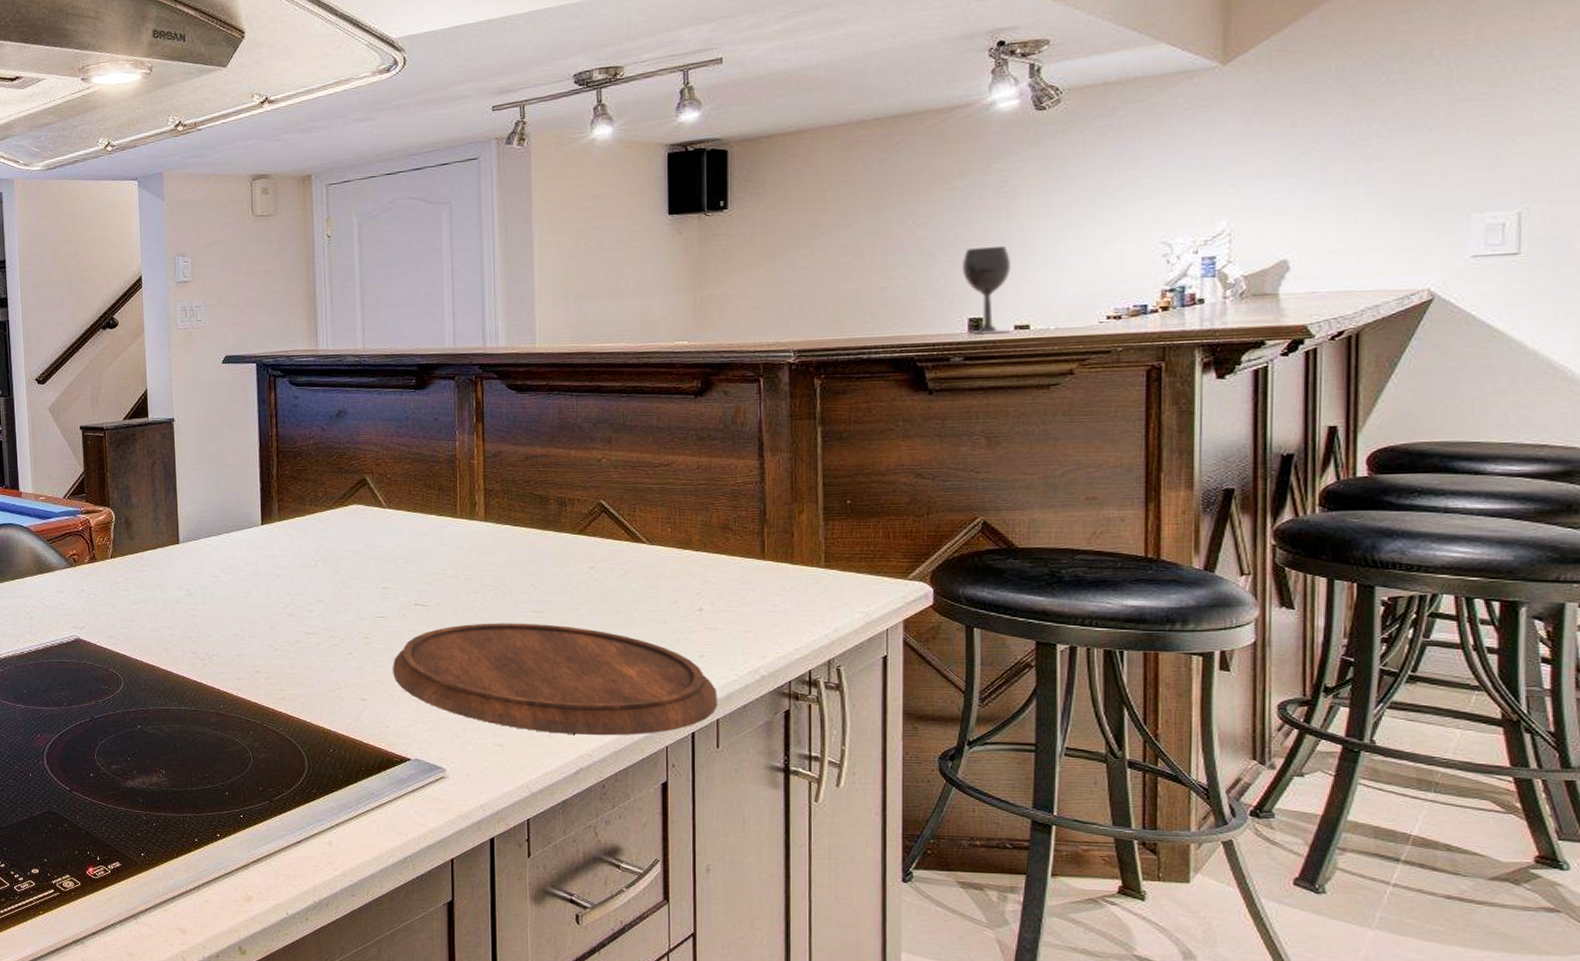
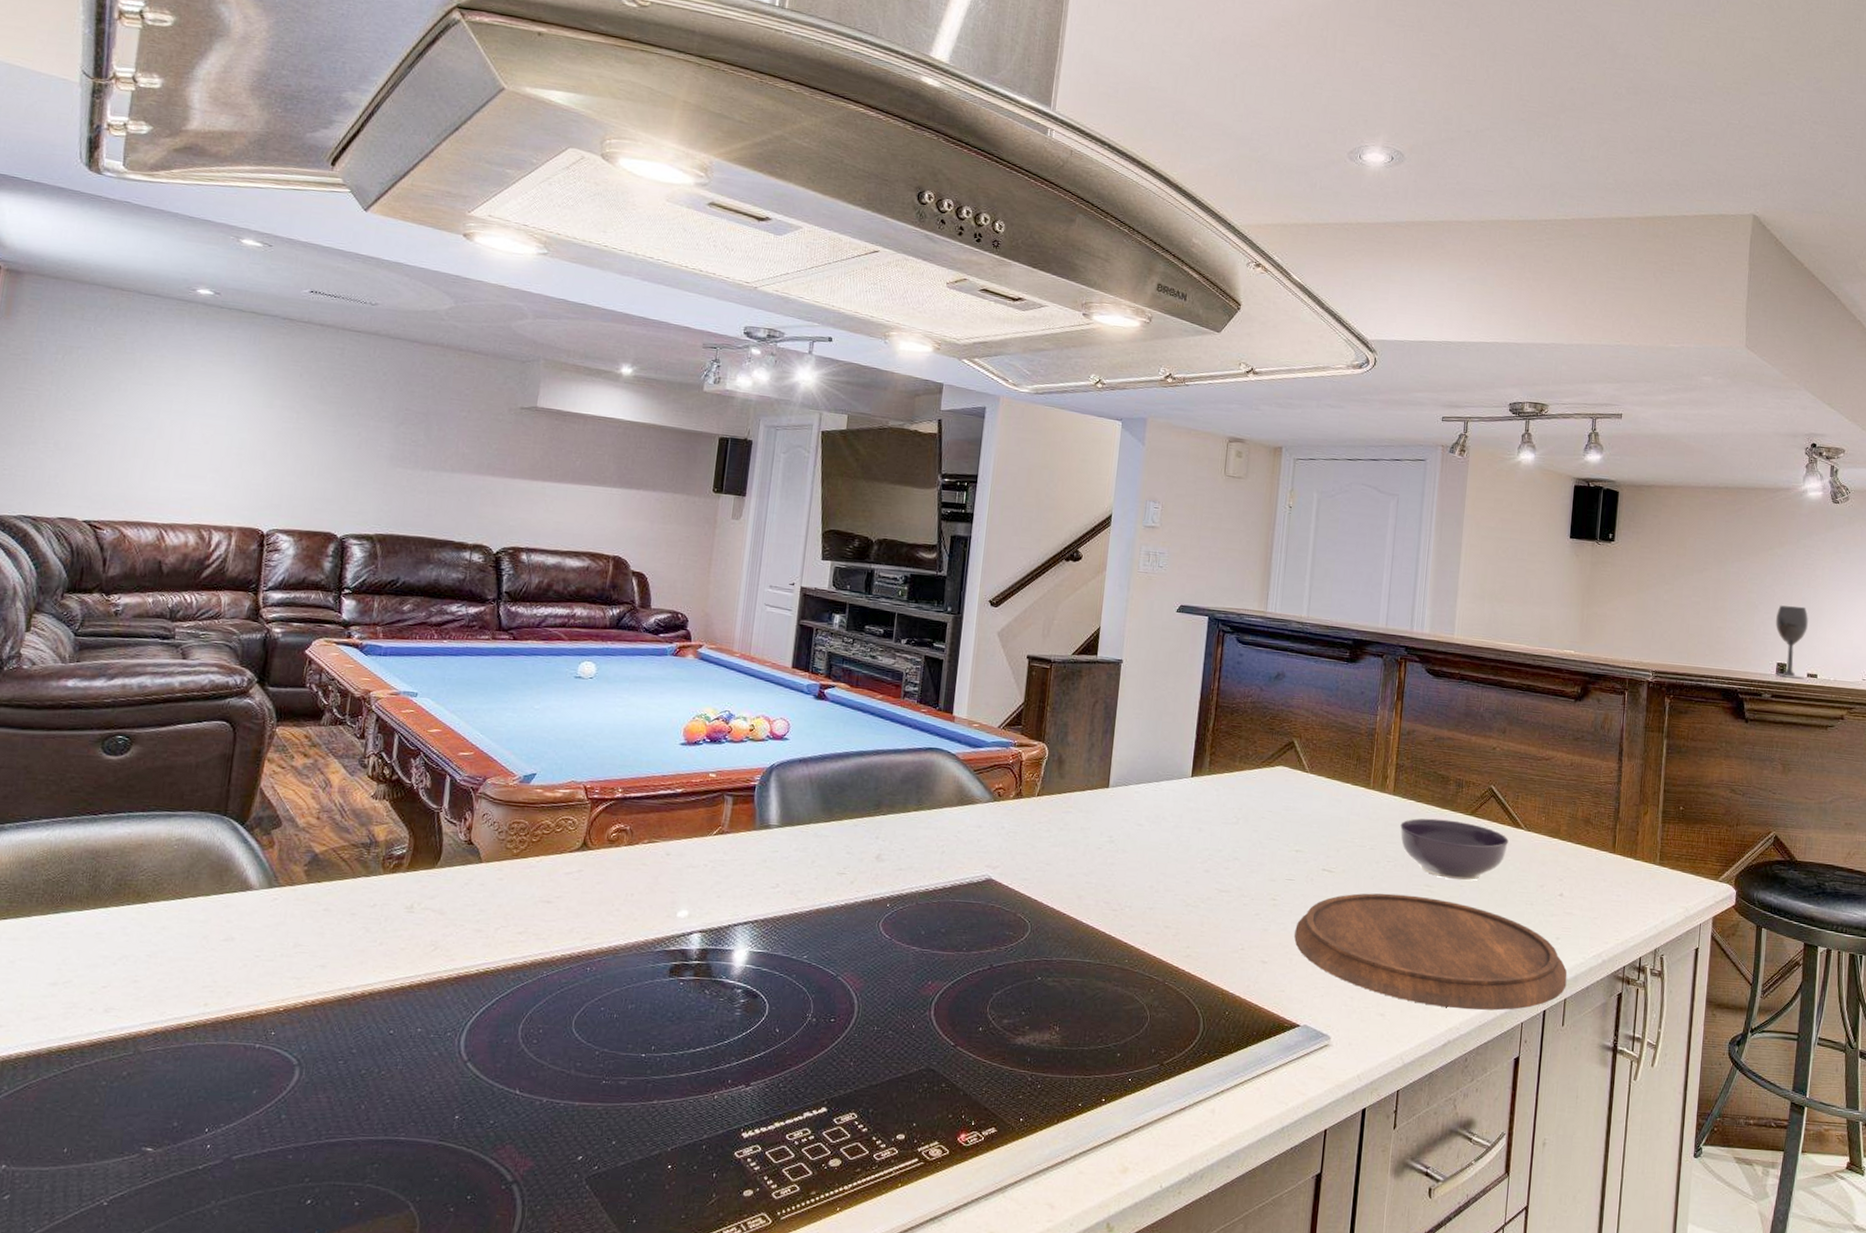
bowl: none [497,541,628,603] -> present [1400,818,1508,881]

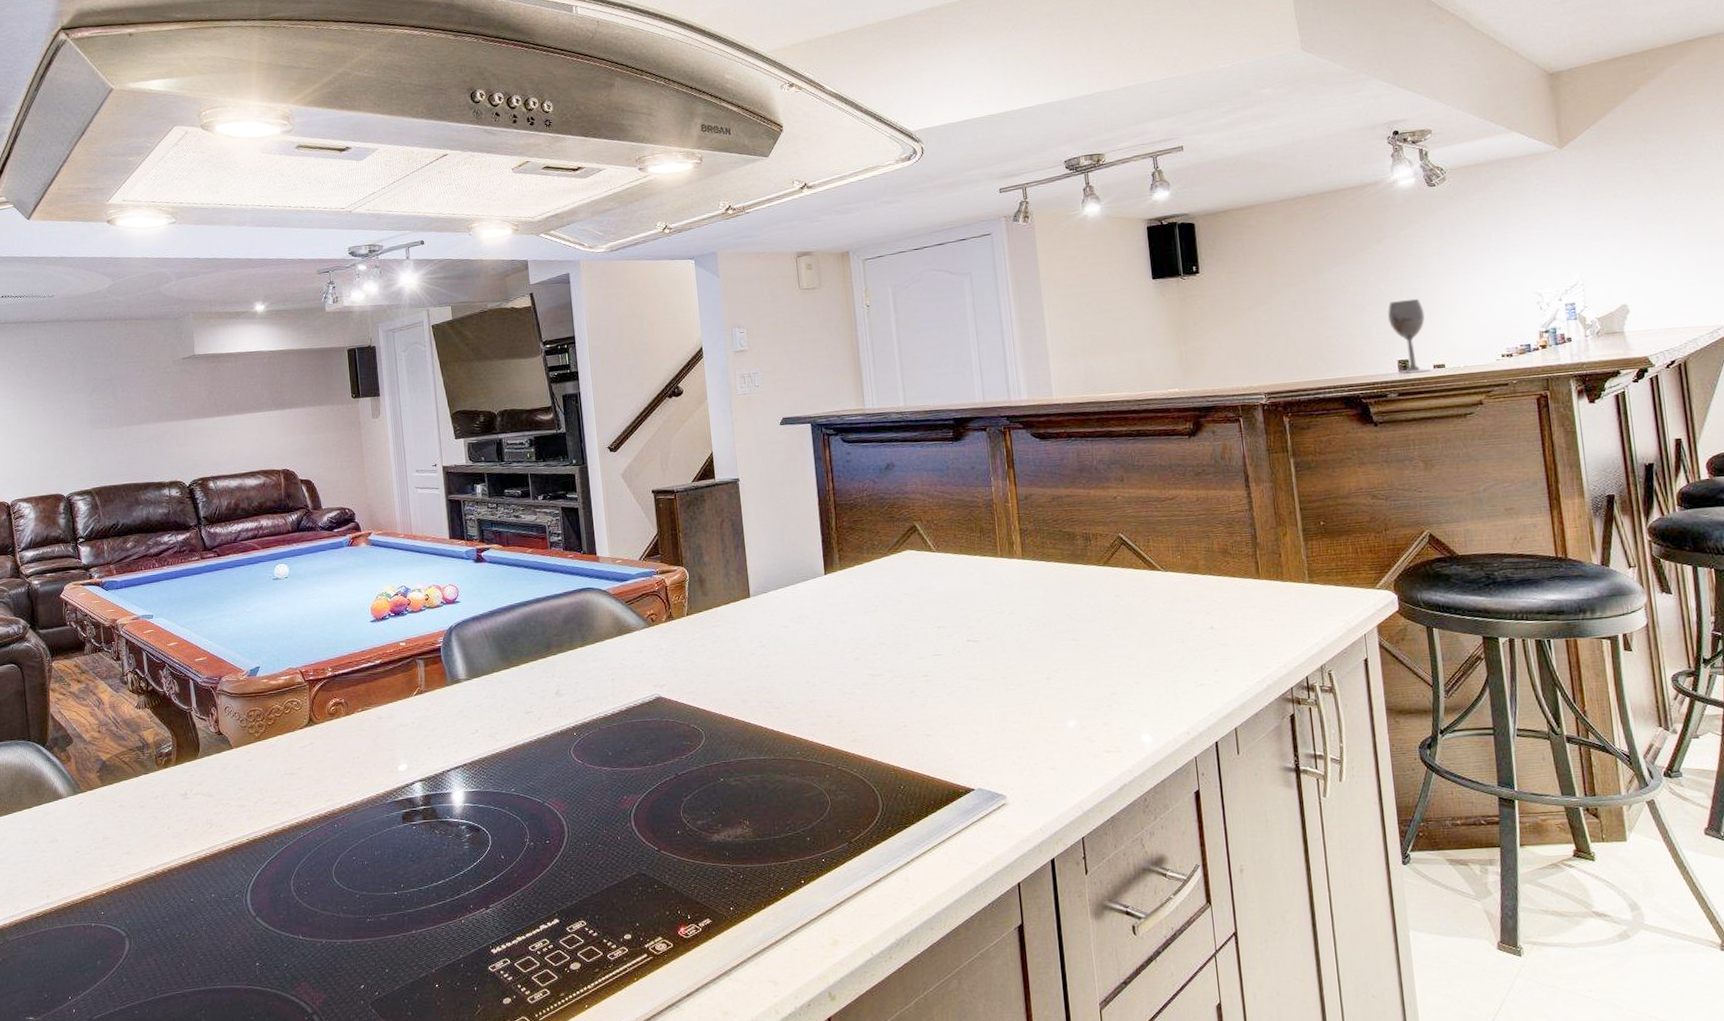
cutting board: present [1294,893,1567,1011] -> none [952,651,1235,753]
bowl: present [1400,818,1508,881] -> none [1035,573,1148,630]

